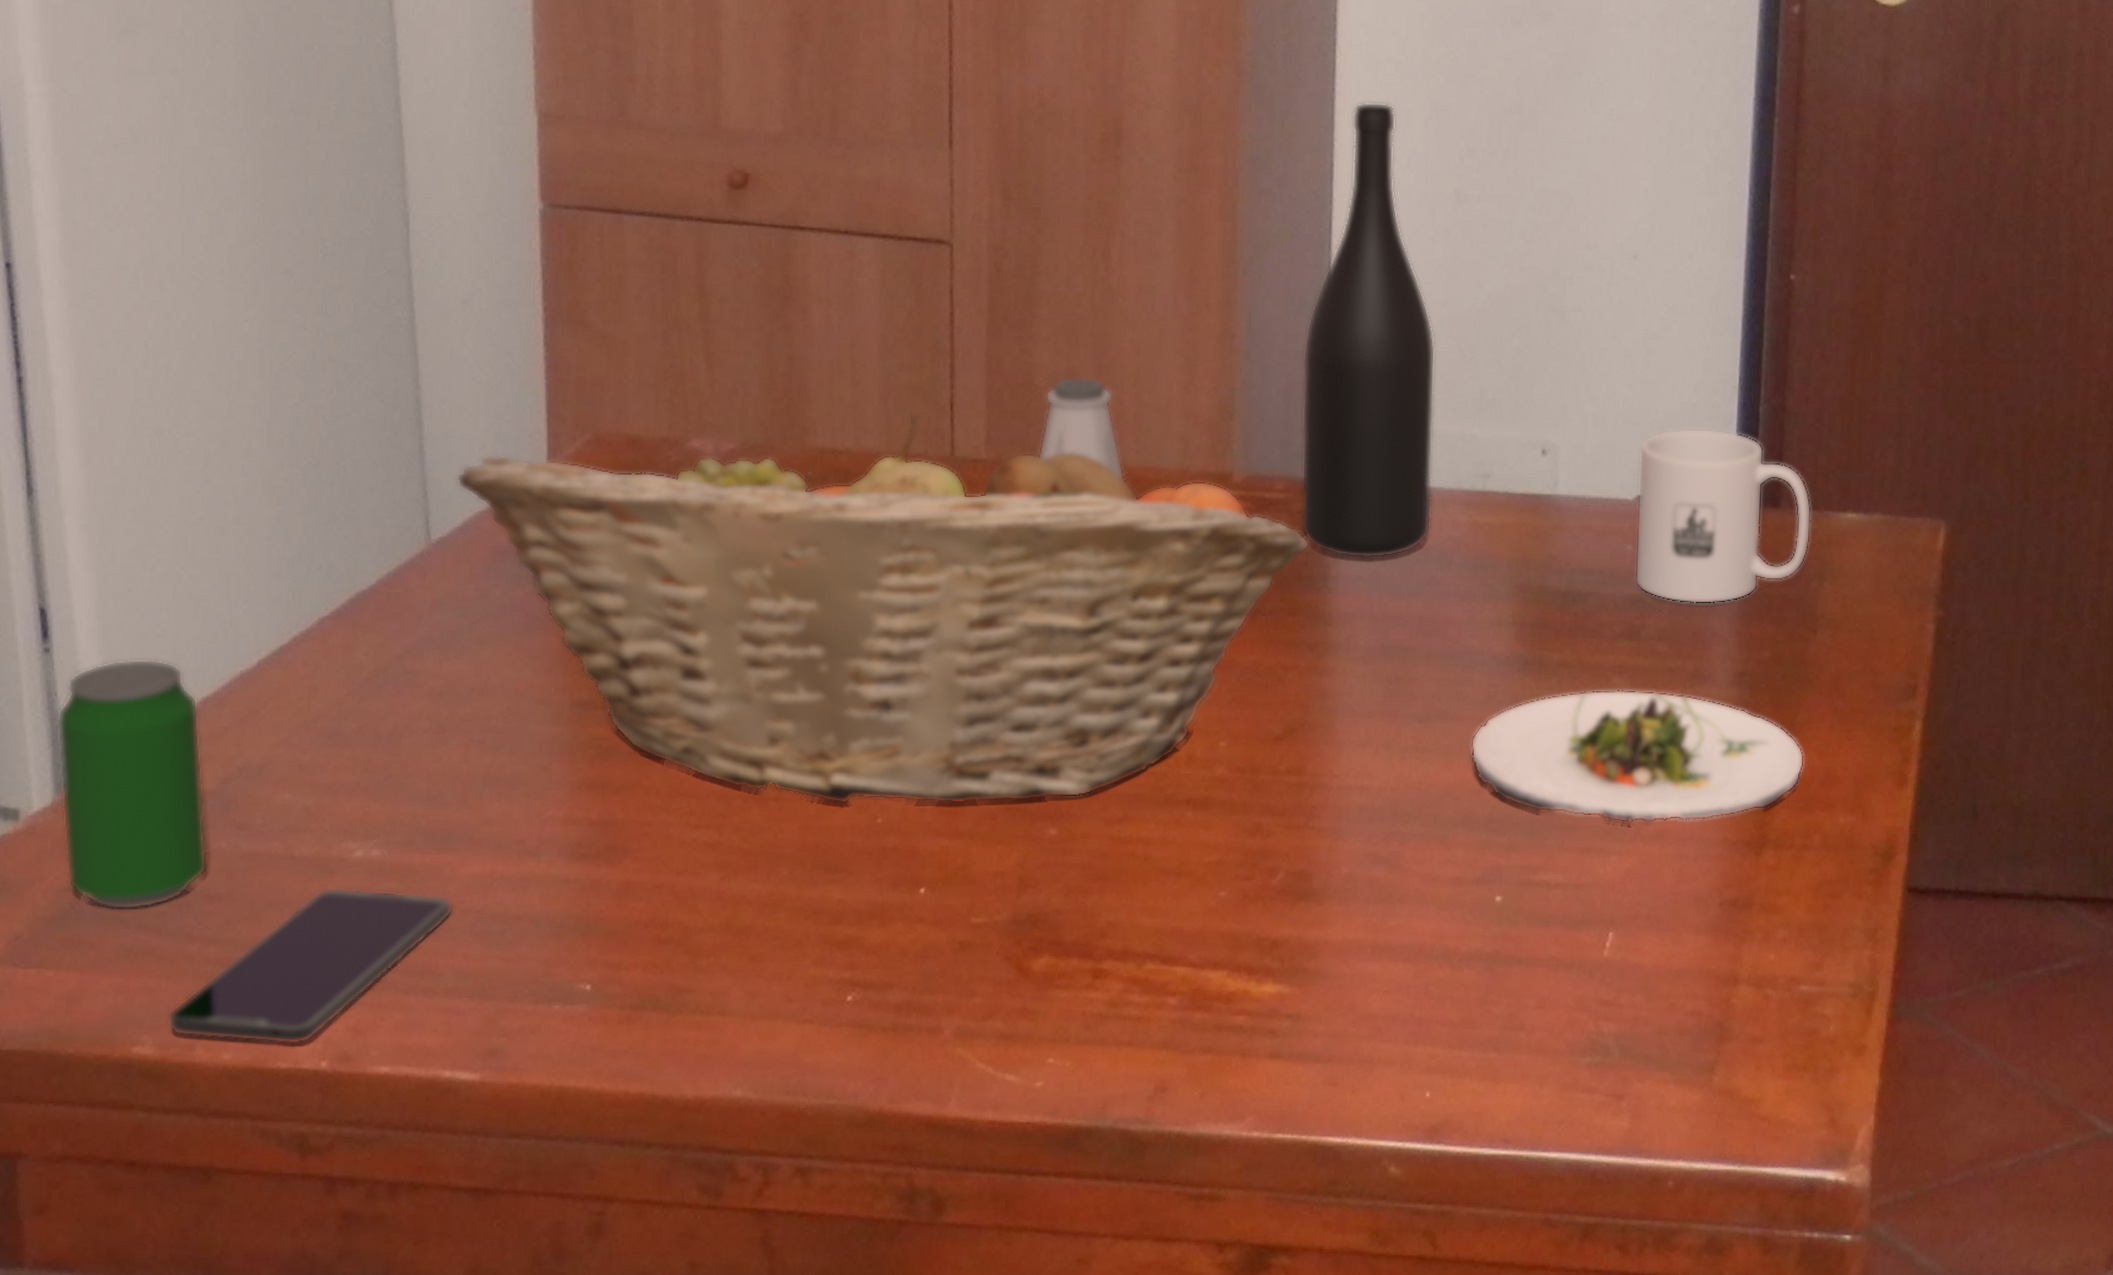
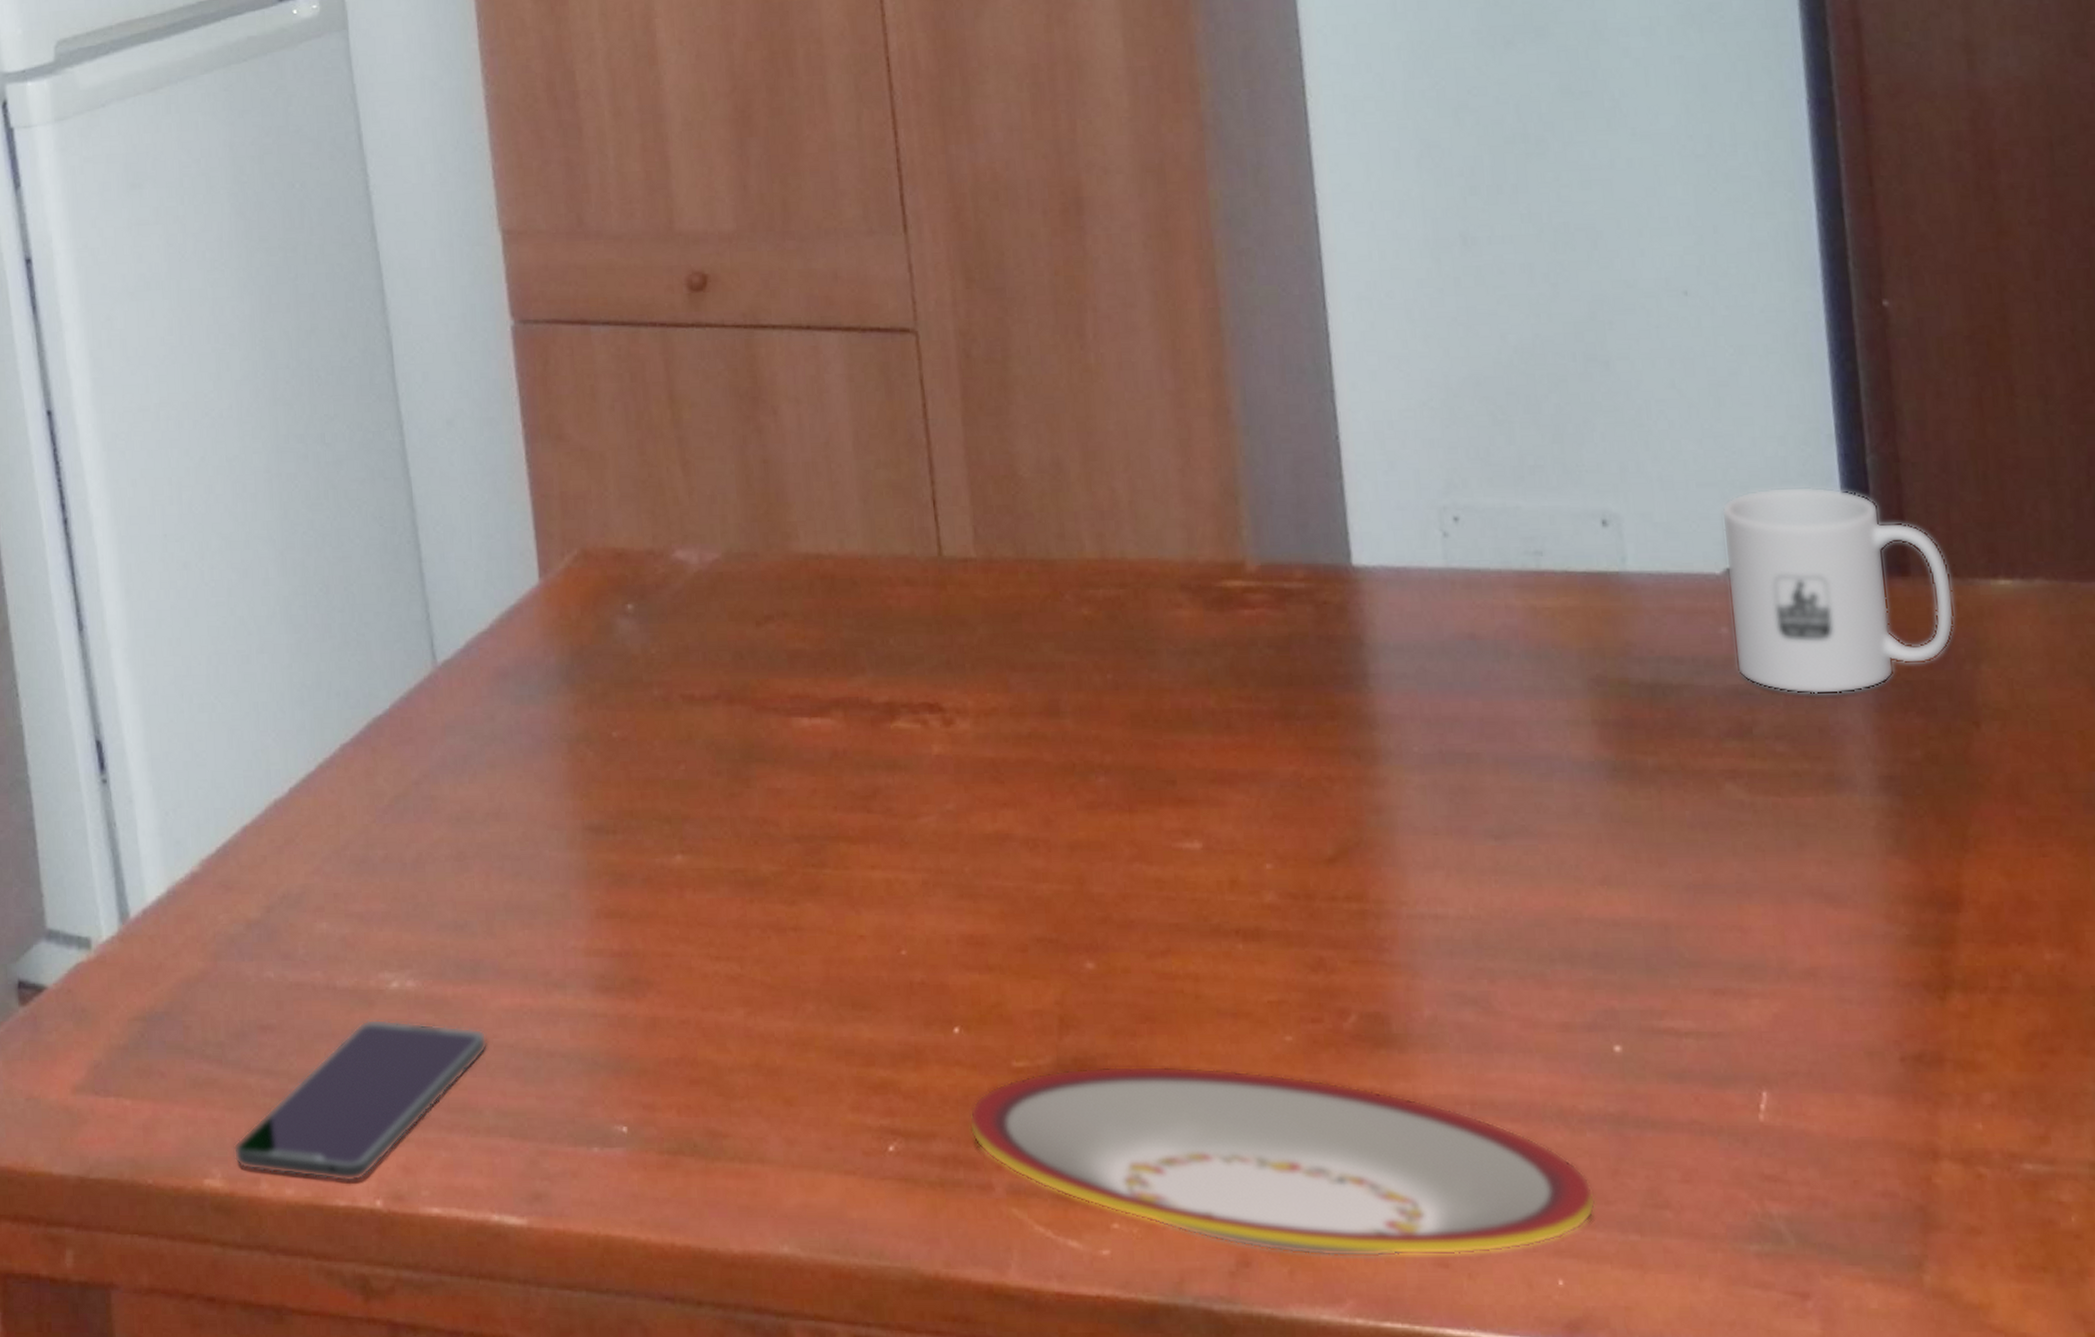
beverage can: present [56,659,208,910] -> none [116,788,259,1039]
fruit basket: present [457,412,1310,805] -> none [456,511,1342,935]
plate: none [925,919,1465,1081] -> present [968,1066,1596,1257]
saltshaker: present [1036,376,1125,480] -> none [1028,464,1126,575]
wine bottle: present [1301,102,1436,559] -> none [1308,144,1481,653]
salad plate: present [1470,690,1804,823] -> none [1559,799,1988,959]

